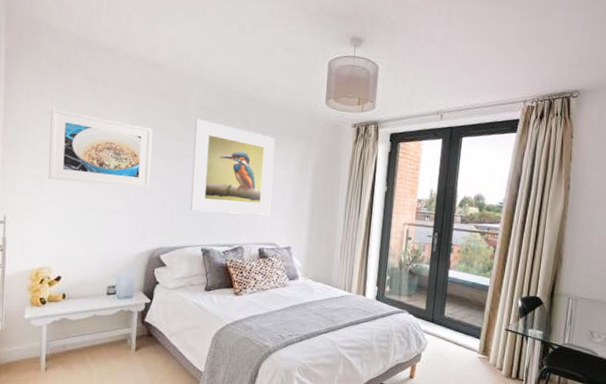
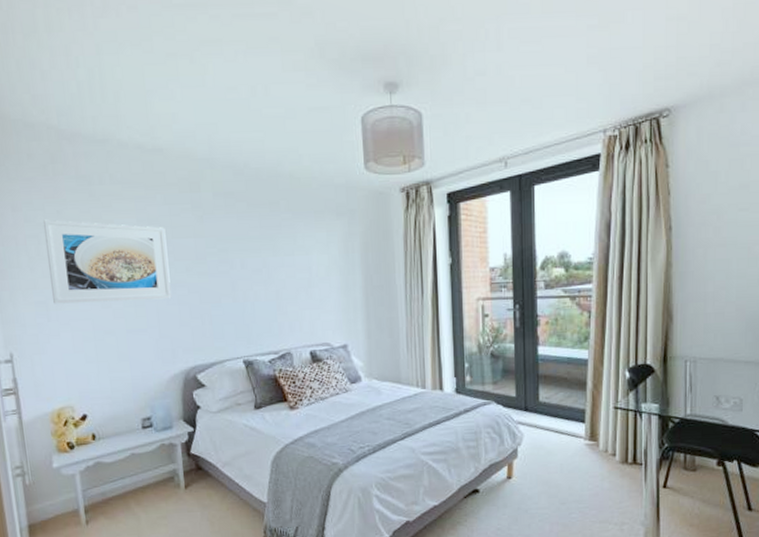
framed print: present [190,118,275,215] -> none [214,208,317,318]

